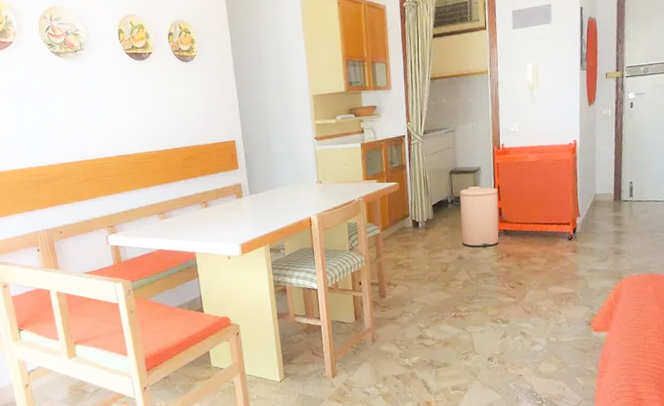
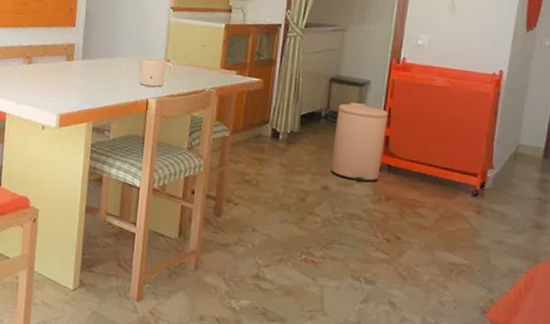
mug: none [297,181,327,207] -> present [139,57,174,87]

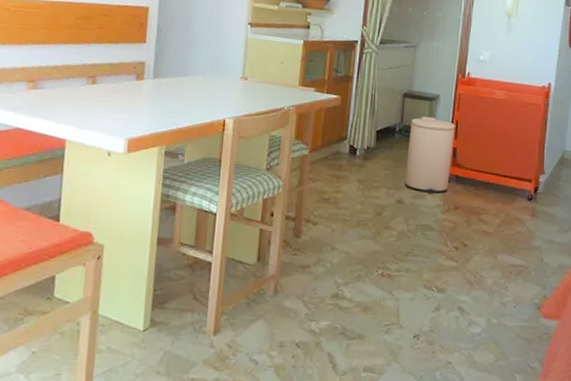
mug: present [139,57,174,87] -> none [215,75,252,106]

